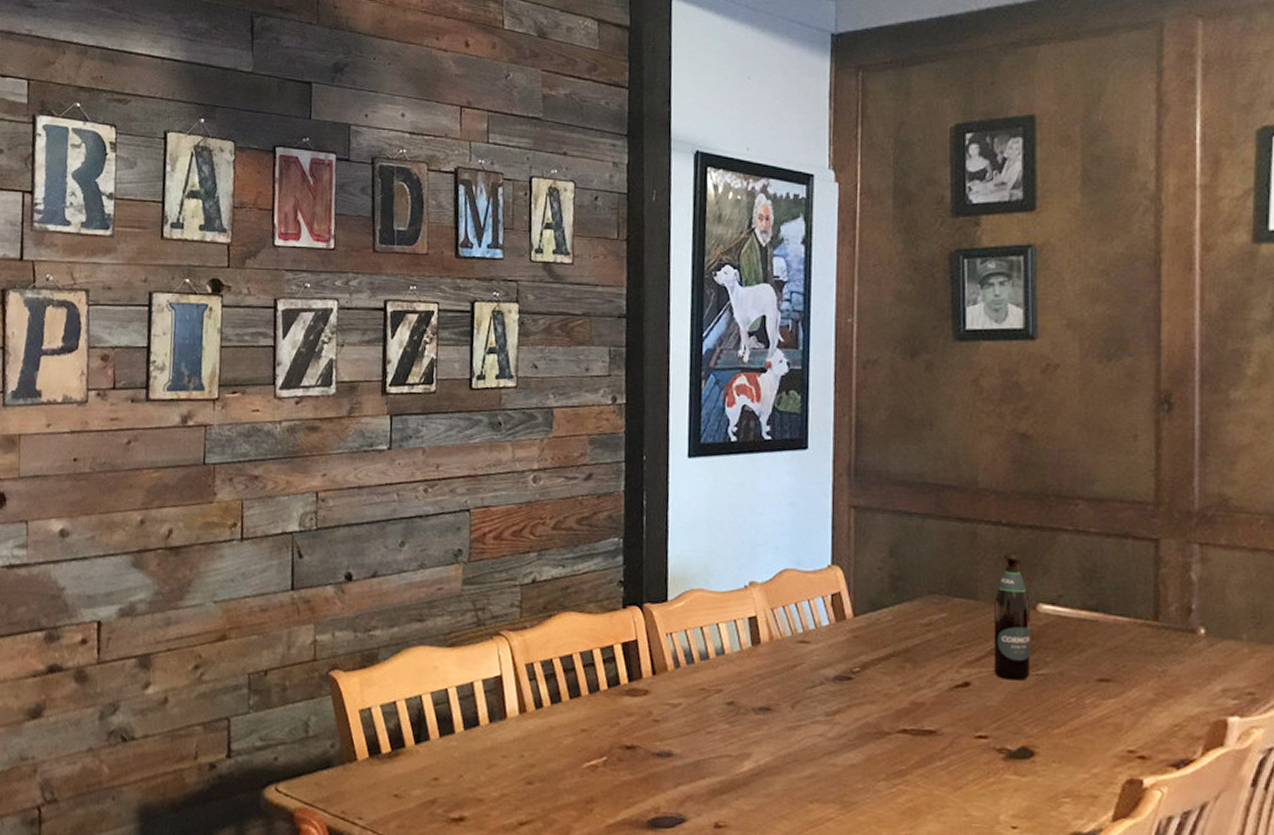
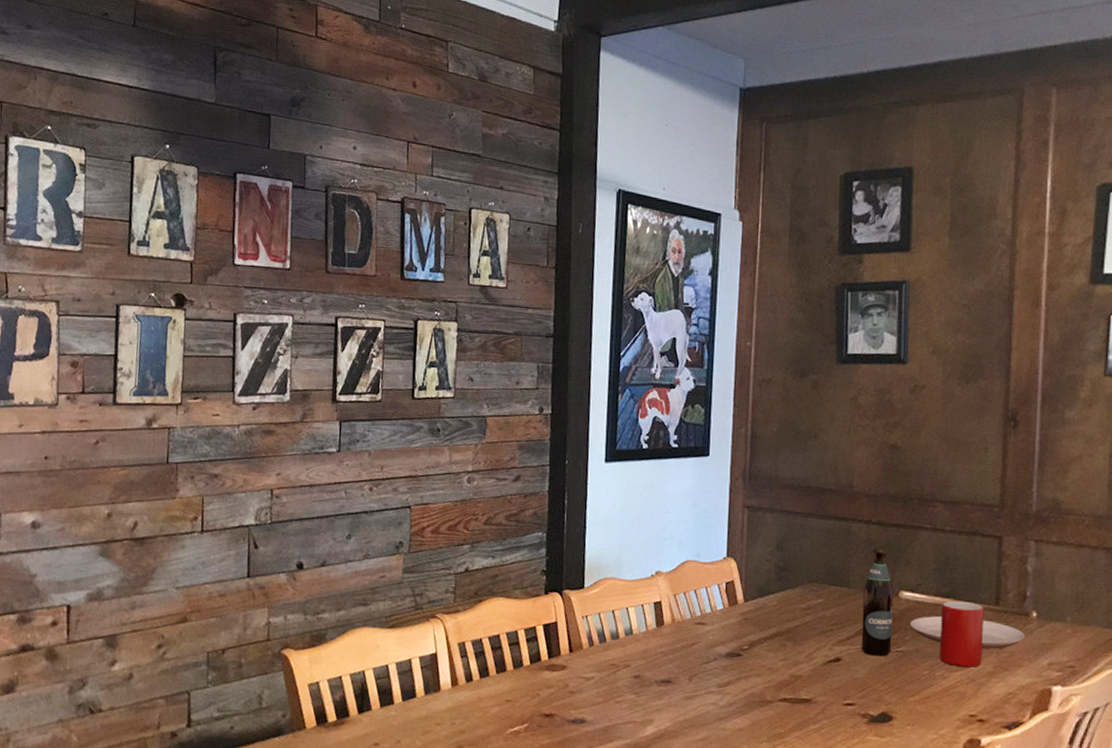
plate: none [1052,632,1191,672] -> present [910,615,1025,649]
cup: none [1087,615,1140,694] -> present [939,600,984,667]

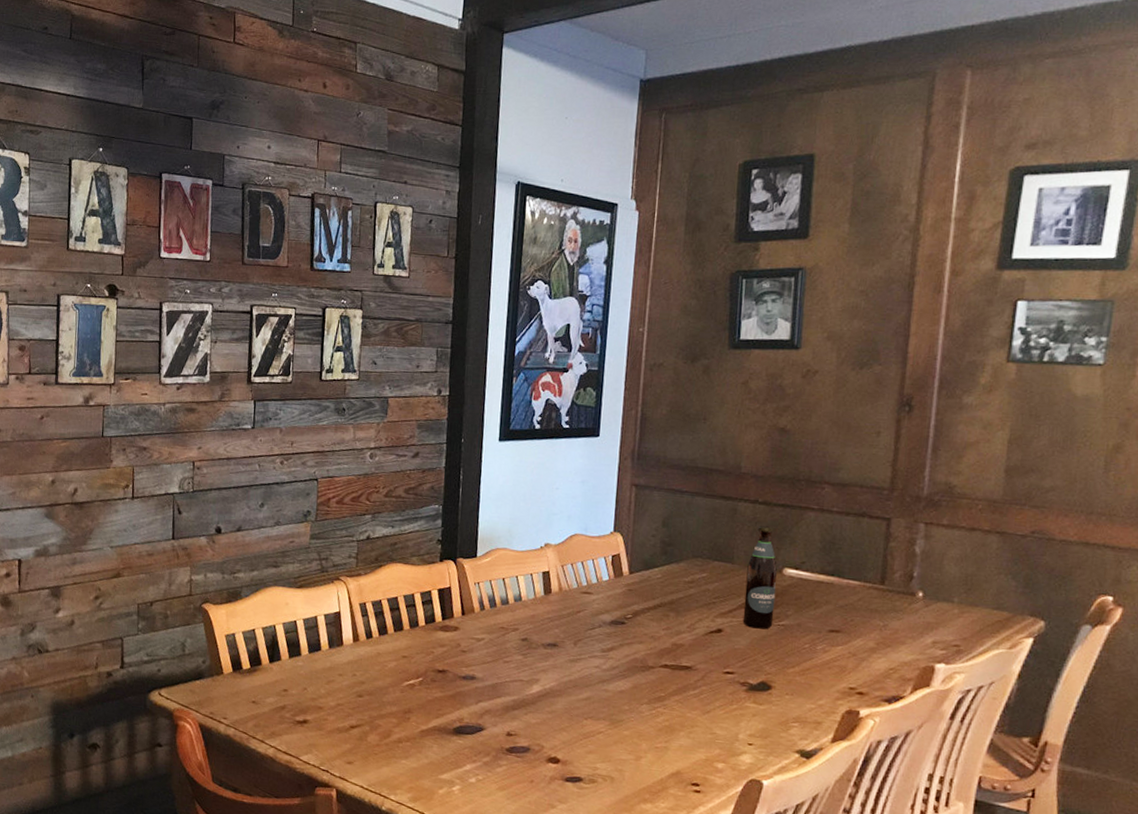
plate: present [910,615,1025,649] -> none [793,592,910,626]
cup: present [939,600,984,667] -> none [821,579,869,643]

